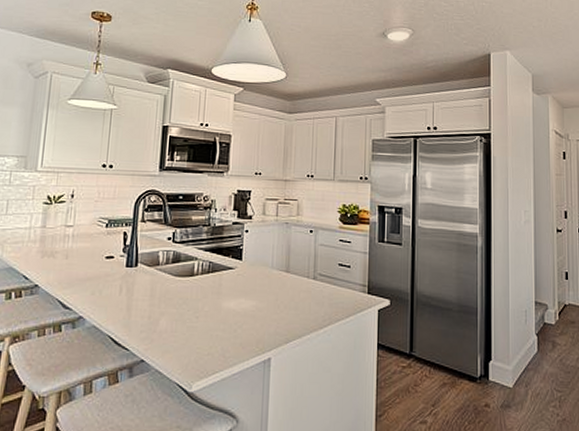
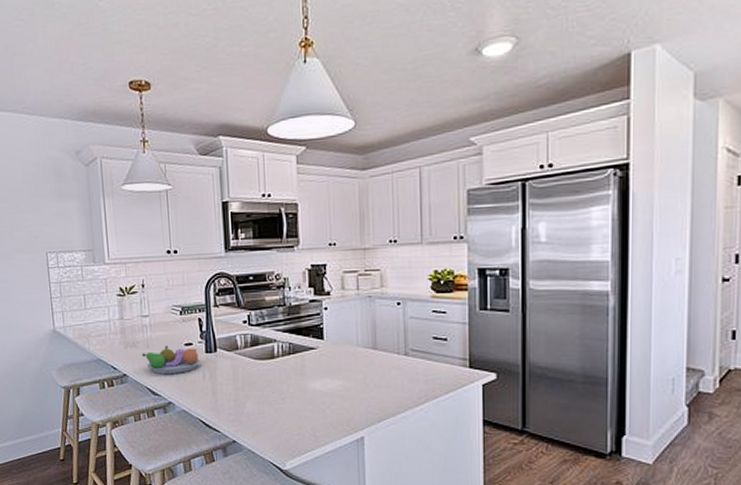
fruit bowl: none [58,257,120,287] -> present [141,346,201,374]

